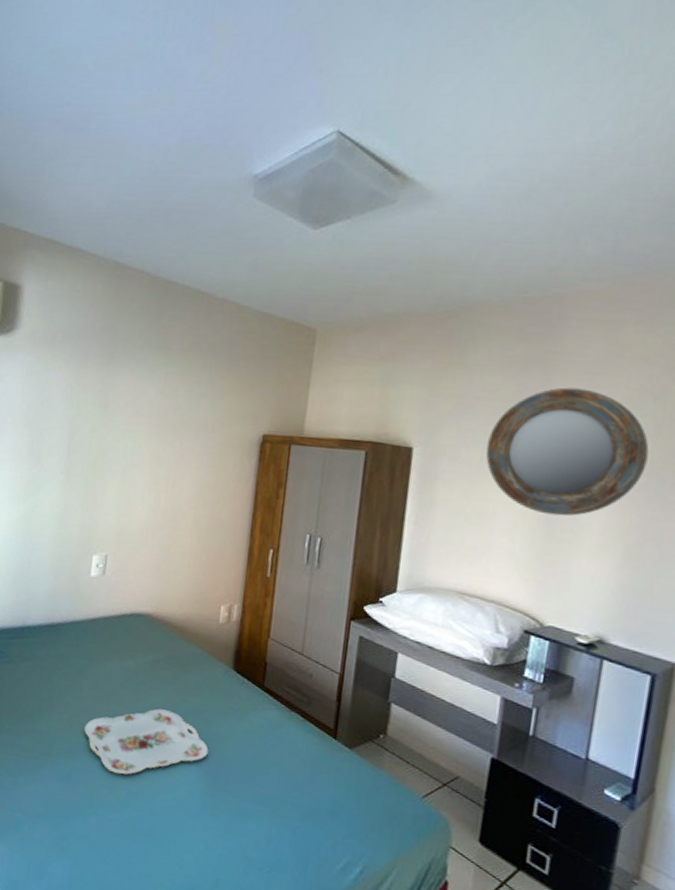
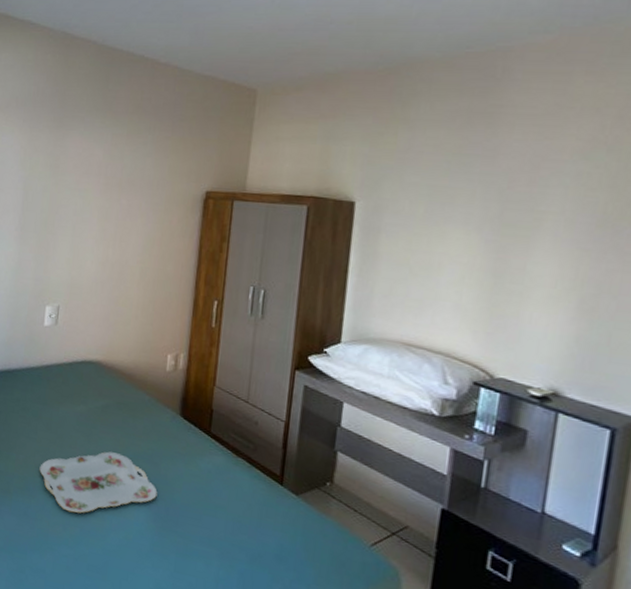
home mirror: present [486,387,649,516] -> none [430,140,603,268]

